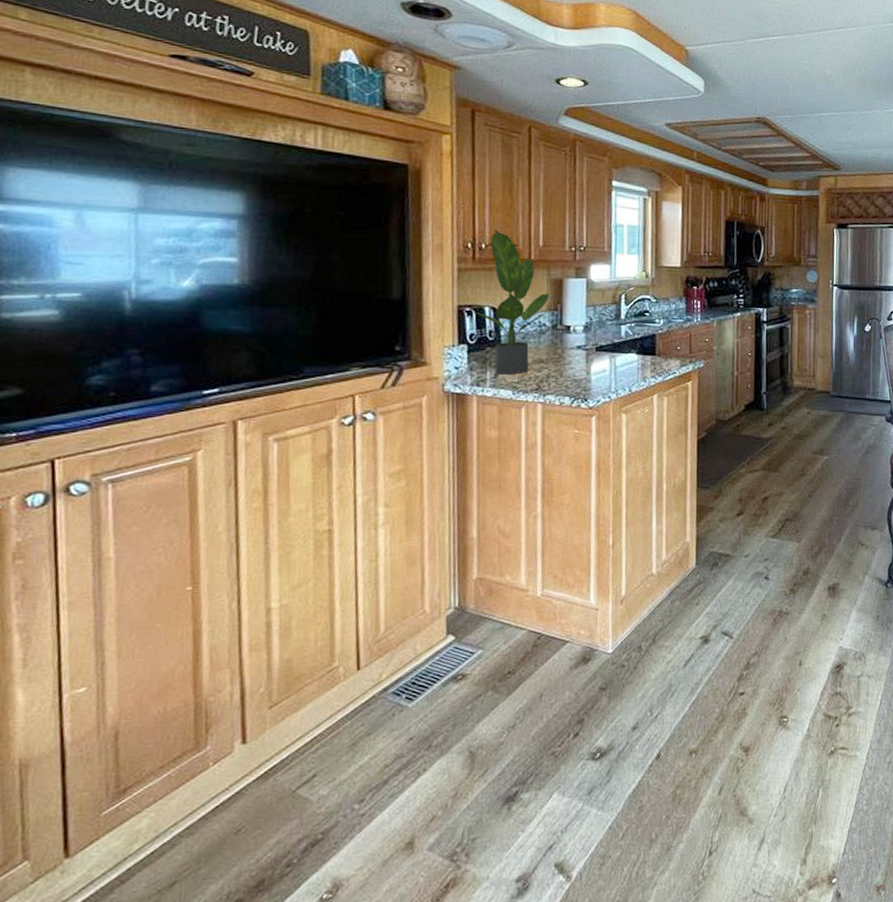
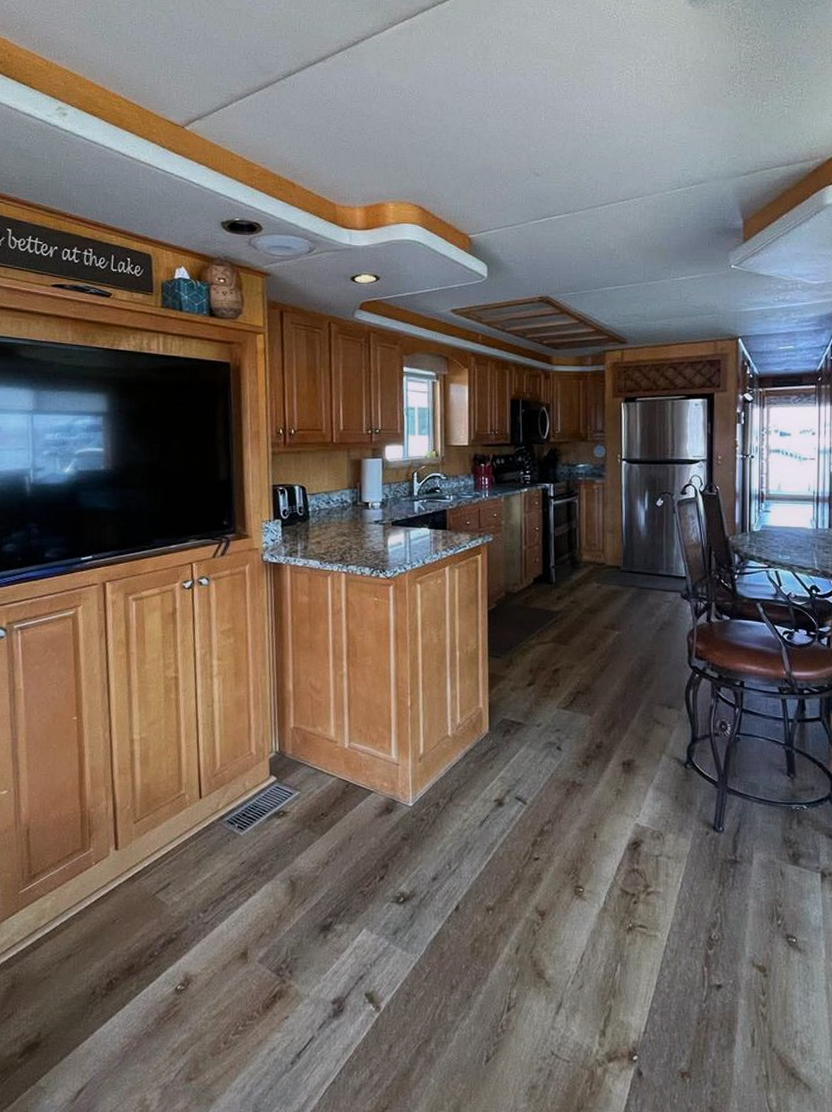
potted plant: present [474,229,550,376] -> none [286,416,351,548]

